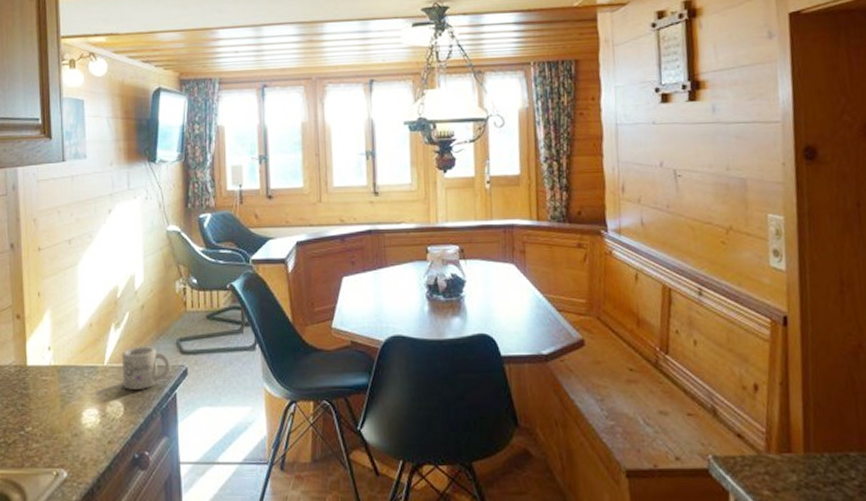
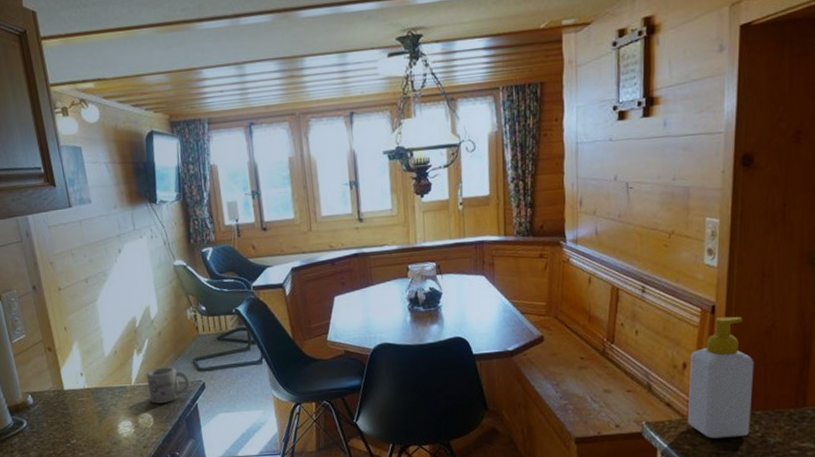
soap bottle: none [762,331,845,484] -> present [687,316,754,439]

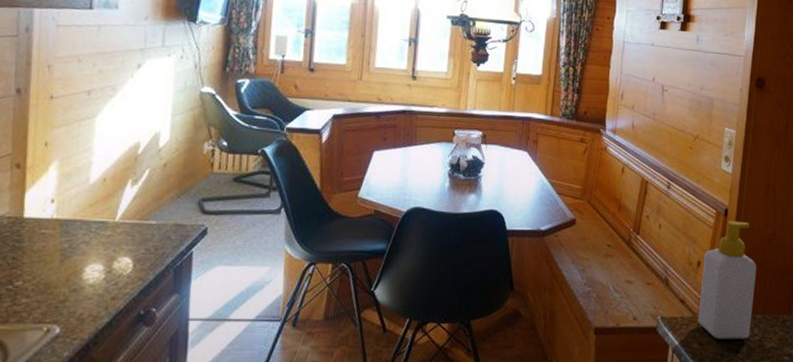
mug: present [146,367,190,404] -> none [134,204,190,247]

